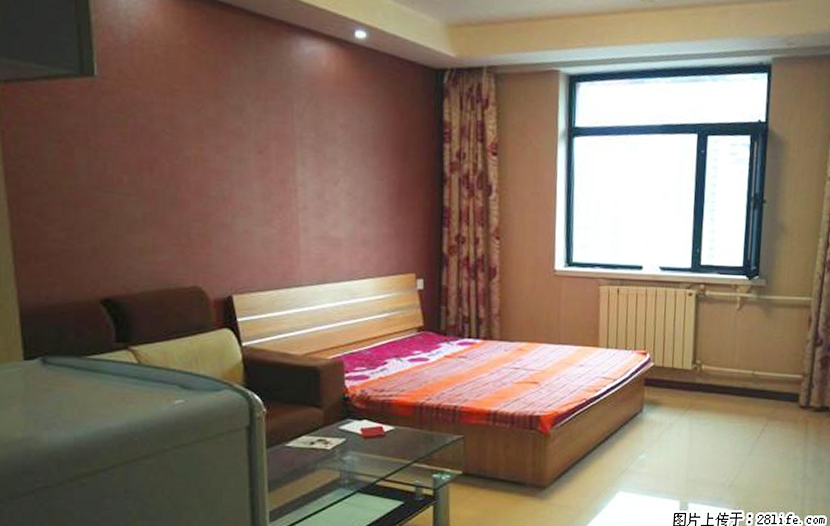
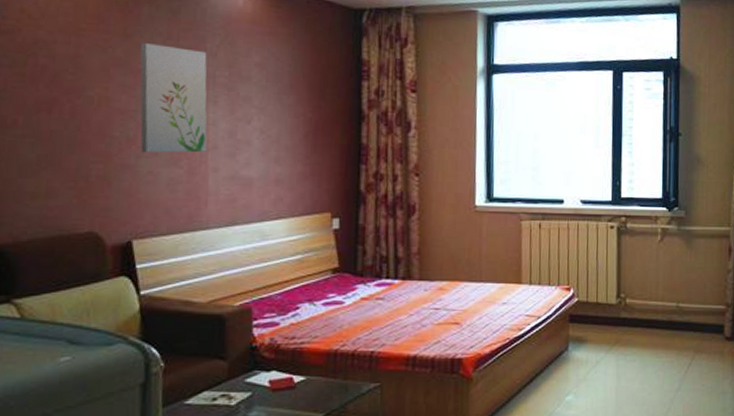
wall art: none [231,104,297,213] -> present [140,43,208,153]

